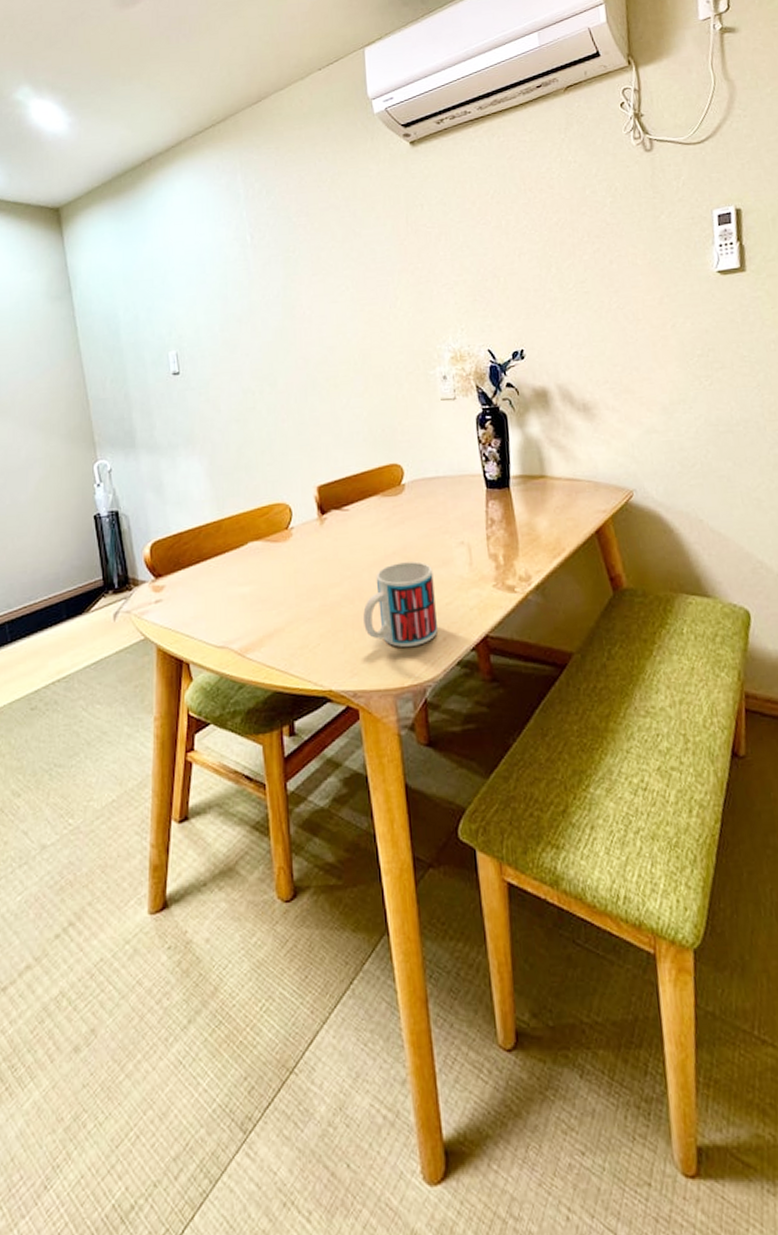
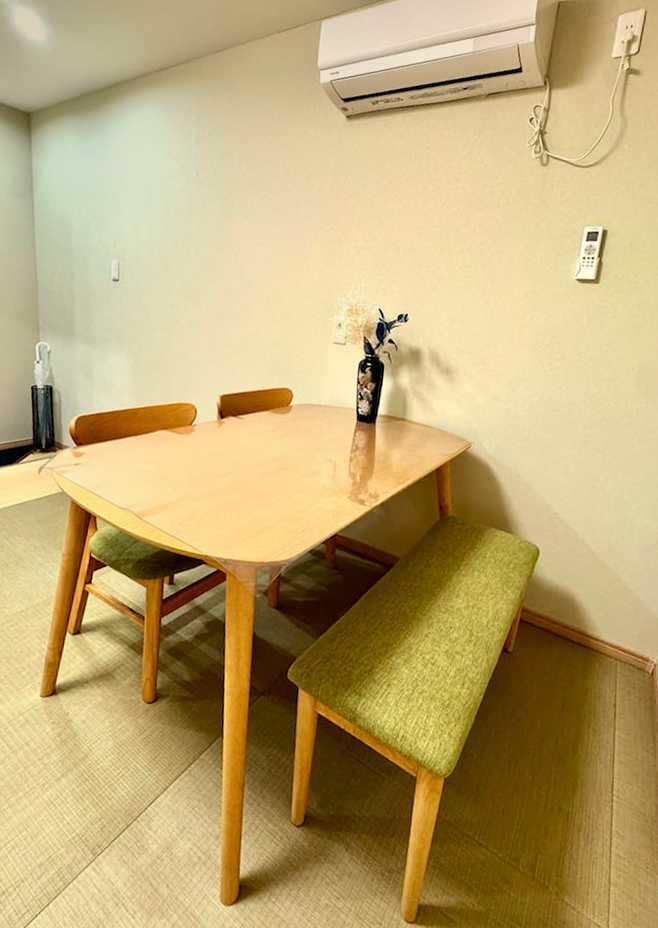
mug: present [363,561,438,647] -> none [241,467,303,533]

